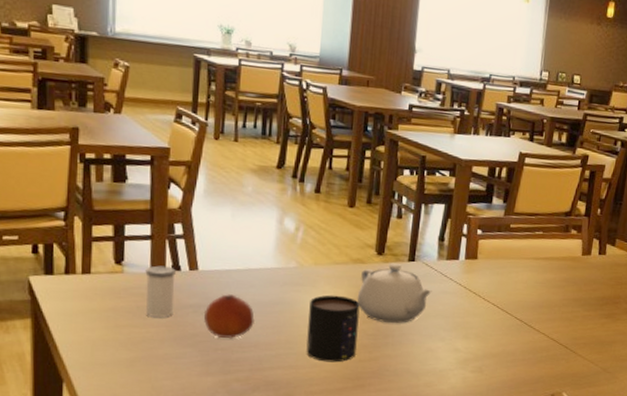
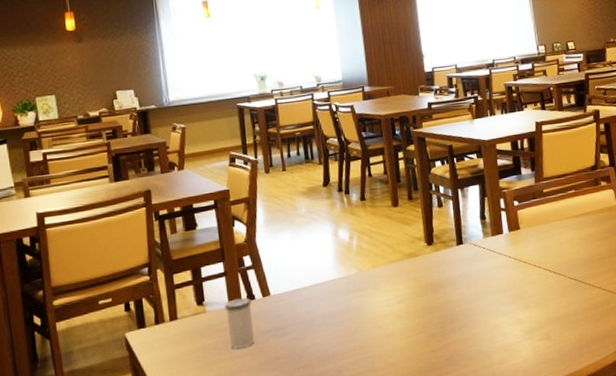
fruit: present [203,294,255,339] -> none [281,311,329,357]
mug: present [306,295,360,363] -> none [375,291,427,360]
teapot: present [357,264,432,324] -> none [416,250,485,309]

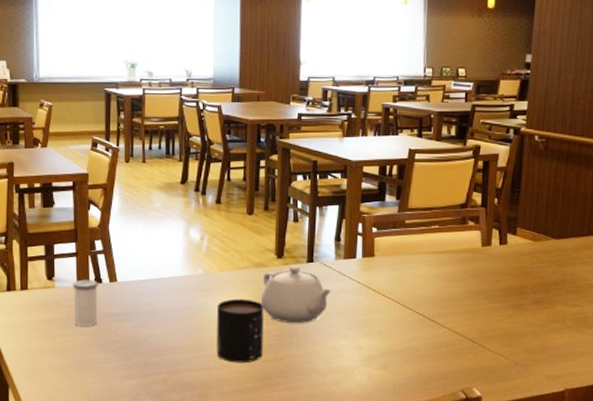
mug: none [375,291,427,360] -> present [216,298,264,363]
teapot: none [416,250,485,309] -> present [260,266,332,324]

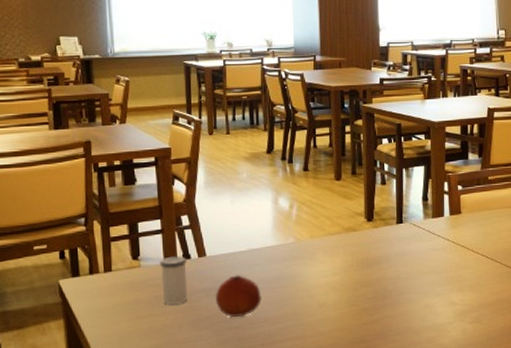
fruit: none [123,302,168,344] -> present [215,275,262,318]
mug: present [216,298,264,363] -> none [310,264,358,329]
teapot: present [260,266,332,324] -> none [353,228,423,285]

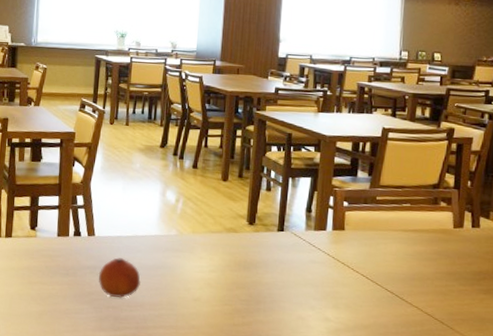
salt shaker: present [159,256,188,305] -> none [52,231,77,277]

